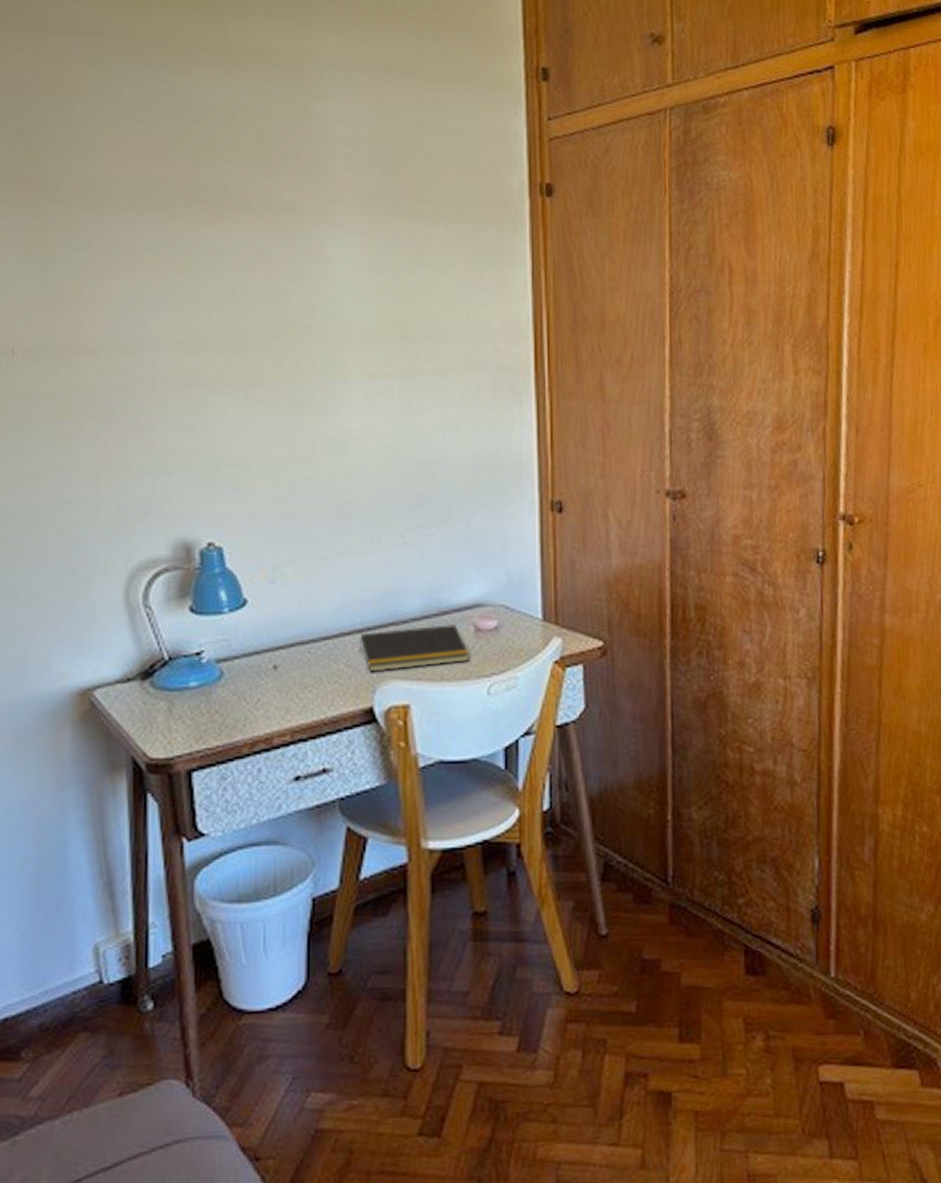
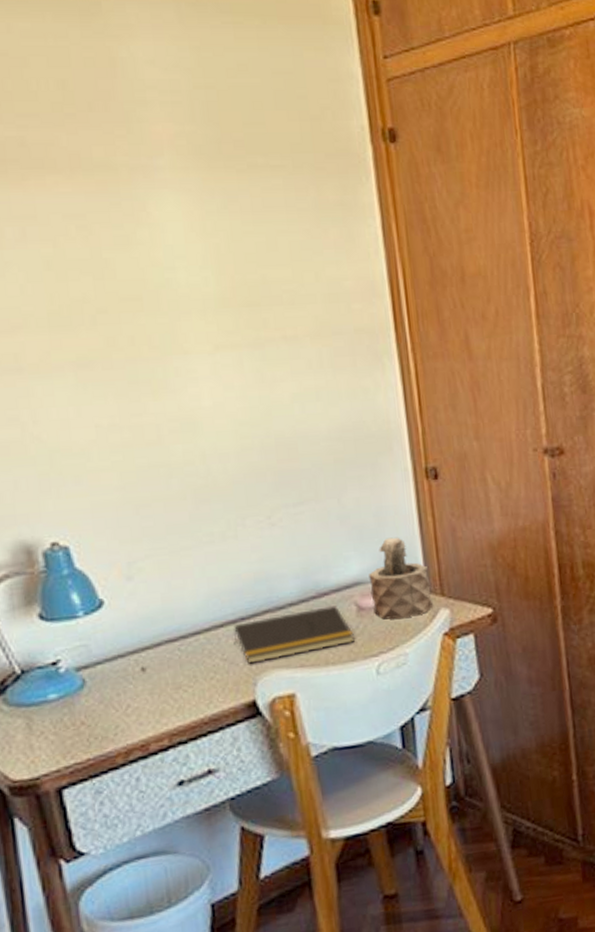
succulent plant: none [489,564,546,643] -> present [369,537,433,620]

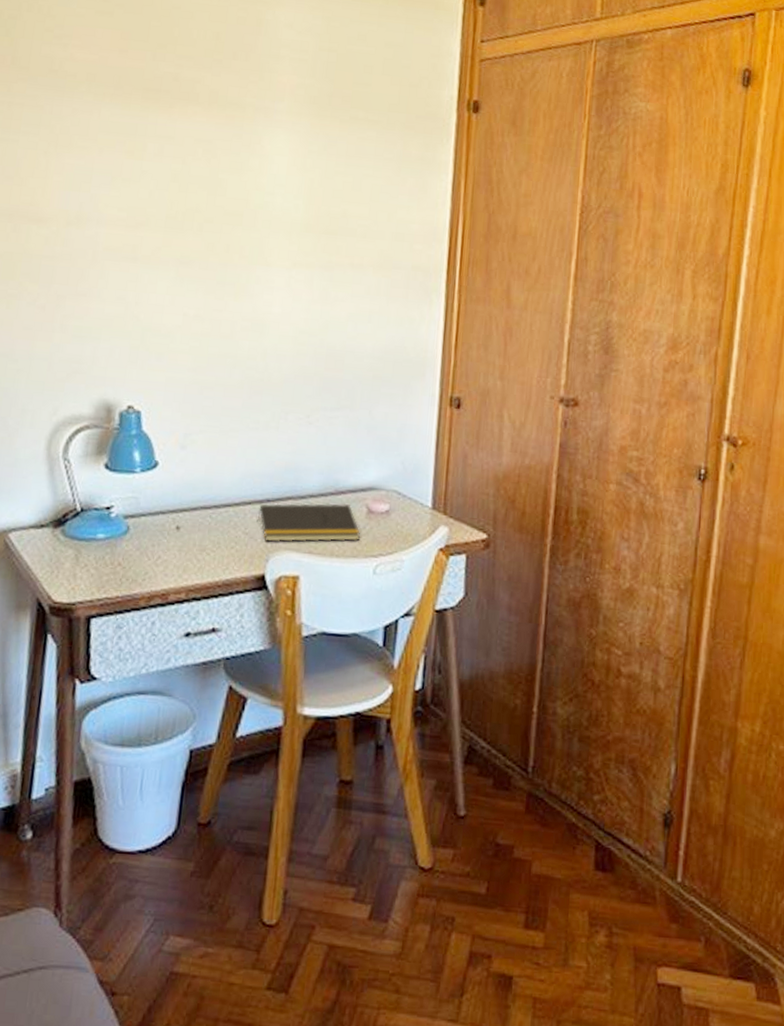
succulent plant: present [369,537,433,620] -> none [381,453,436,529]

